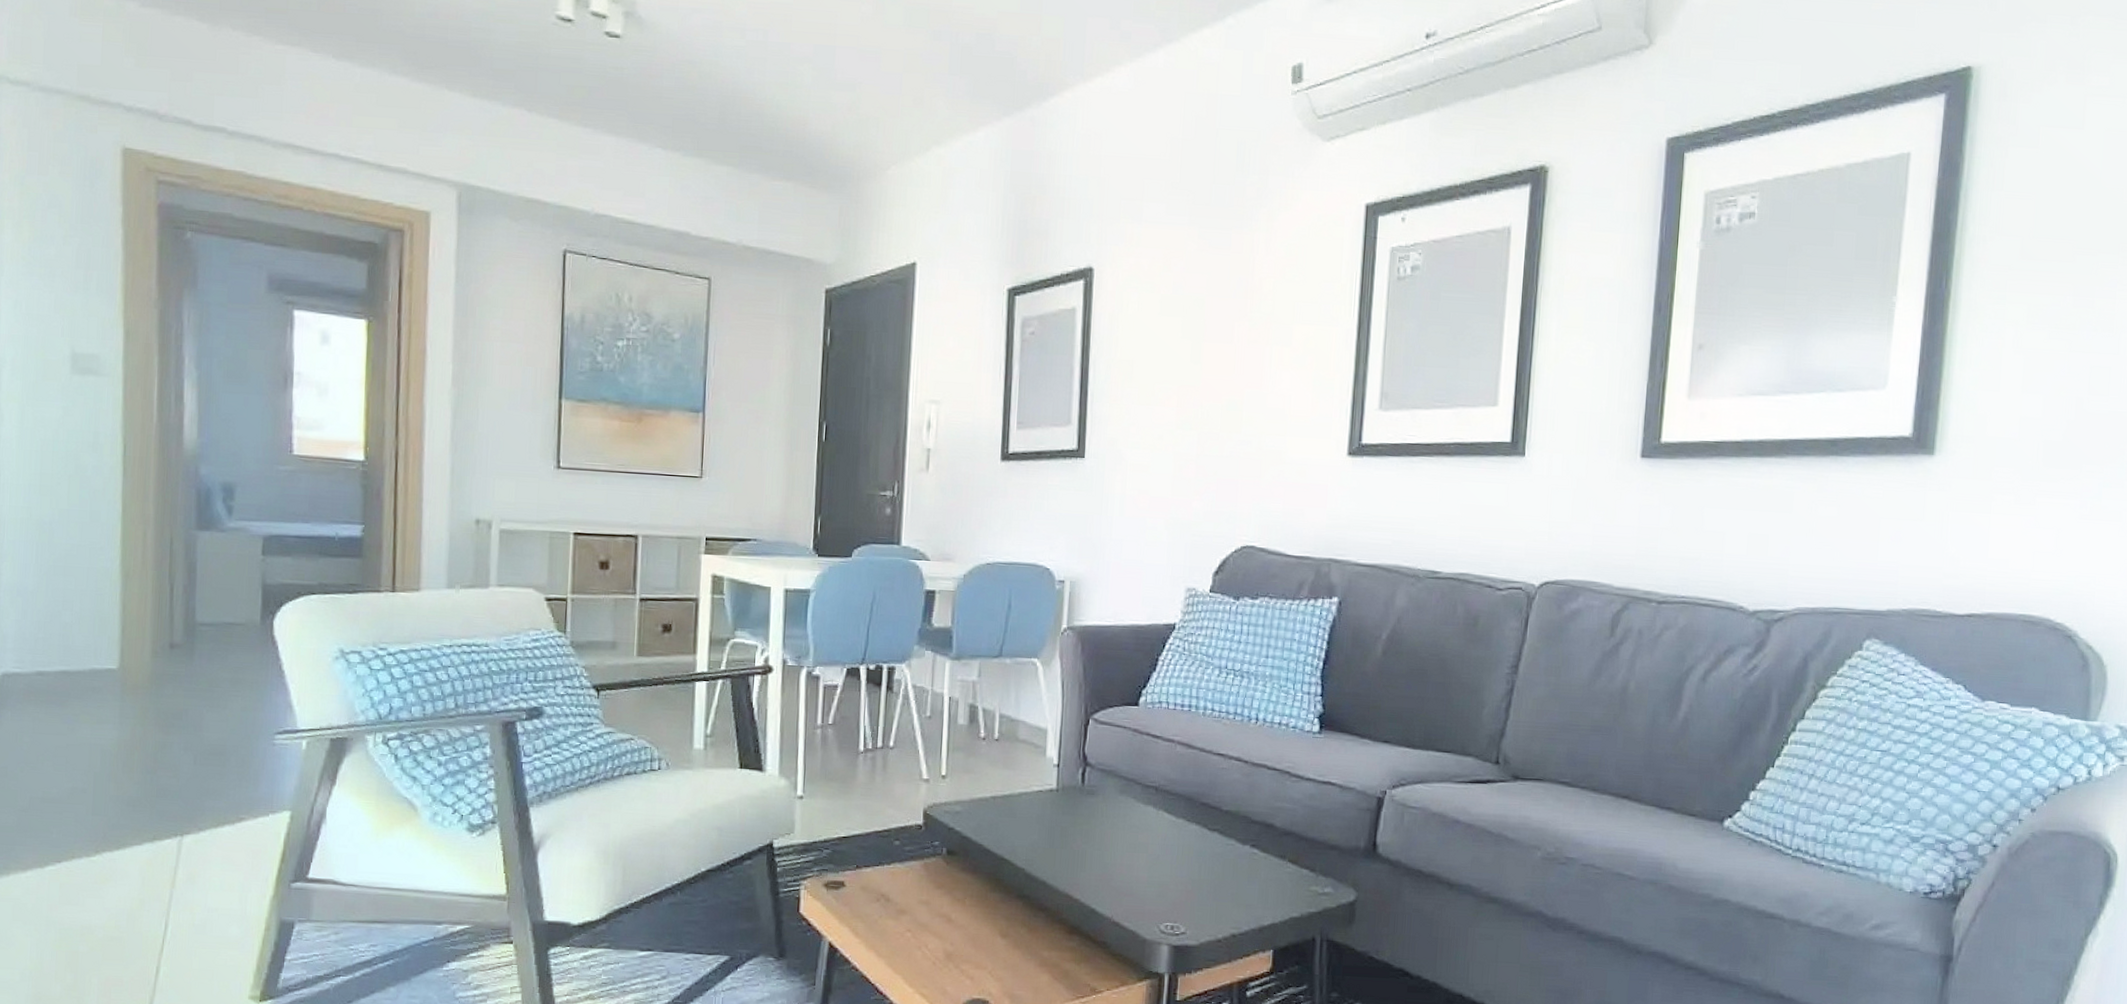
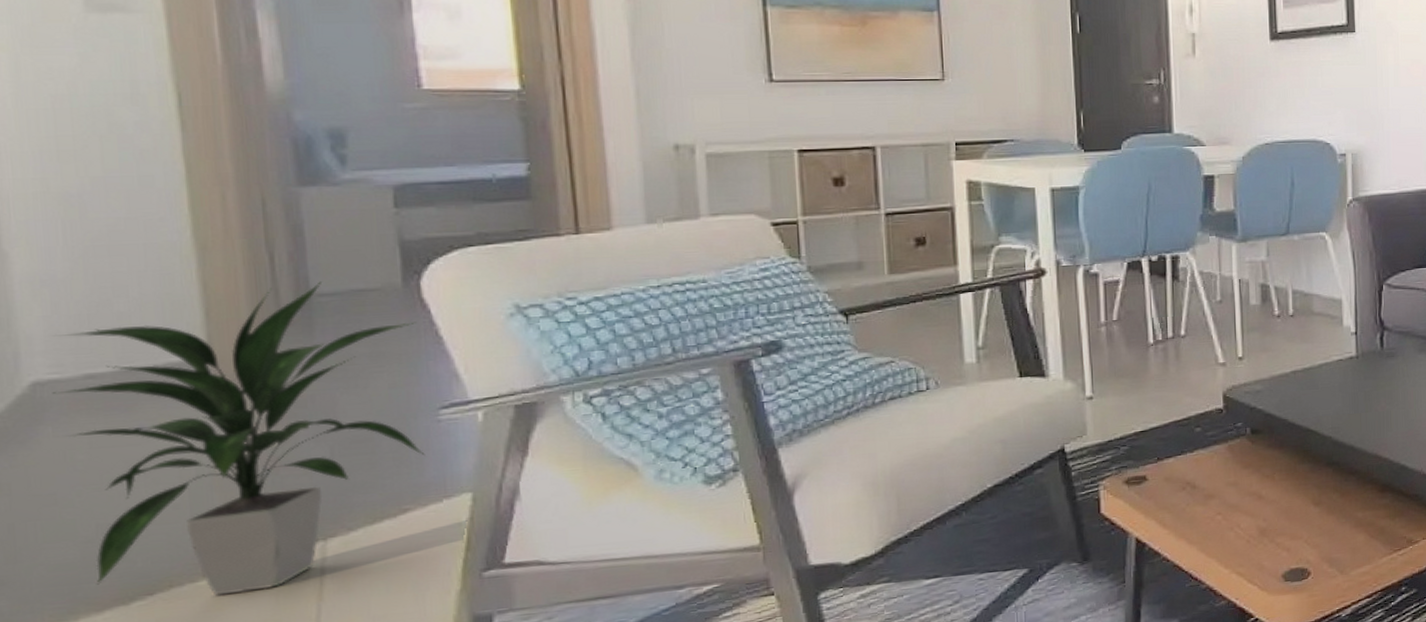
indoor plant: none [14,613,267,872] -> present [52,281,426,596]

